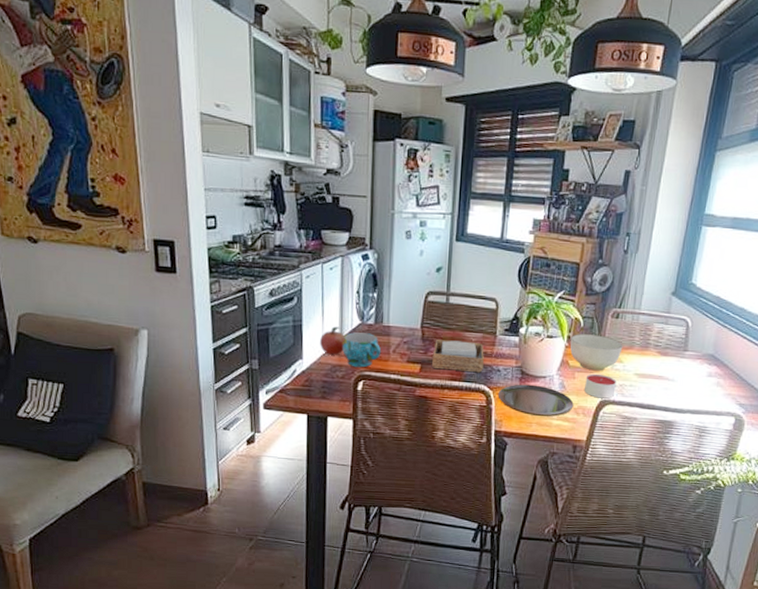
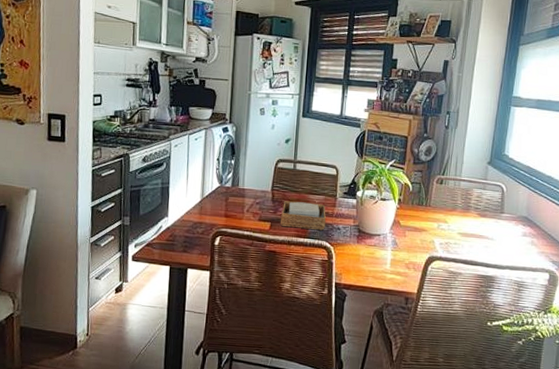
fruit: present [320,326,344,355] -> none [184,188,205,214]
cup: present [342,332,382,368] -> none [203,194,237,225]
plate: present [498,384,574,417] -> none [338,241,405,271]
bowl: present [570,333,623,371] -> none [400,197,447,230]
candle: present [583,373,616,399] -> none [413,232,442,255]

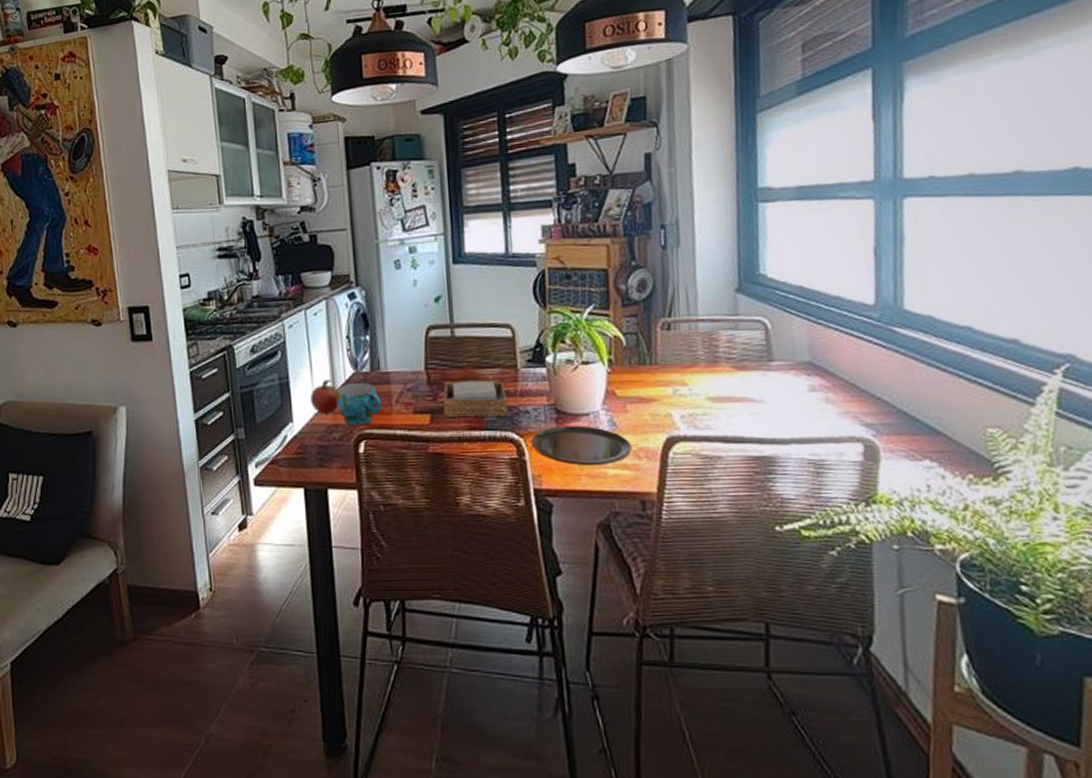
fruit: none [184,188,205,214] -> present [311,379,339,414]
cup: none [203,194,237,225] -> present [336,383,383,426]
plate: none [338,241,405,271] -> present [530,425,632,466]

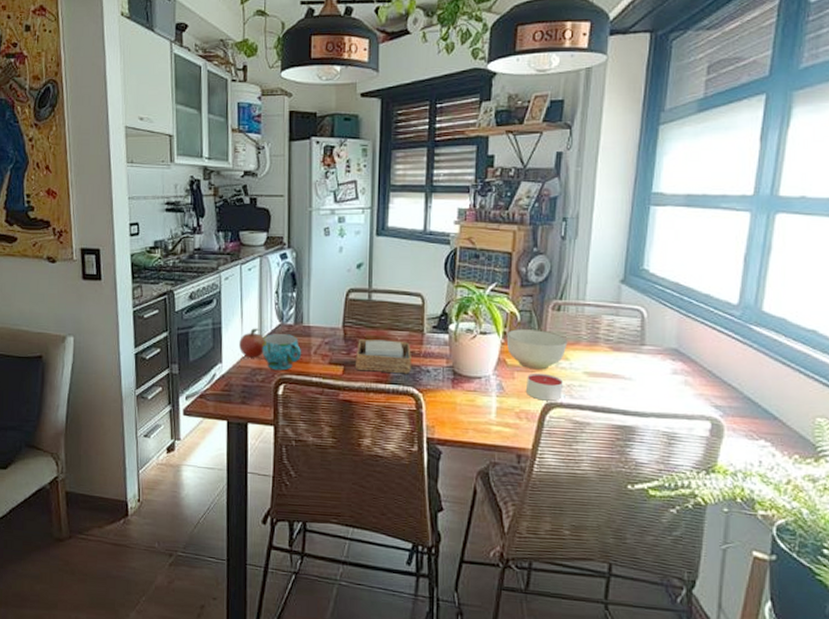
plate: present [530,425,632,466] -> none [428,385,515,423]
bowl: none [612,353,684,400] -> present [506,328,568,370]
candle: none [641,403,685,435] -> present [525,373,563,401]

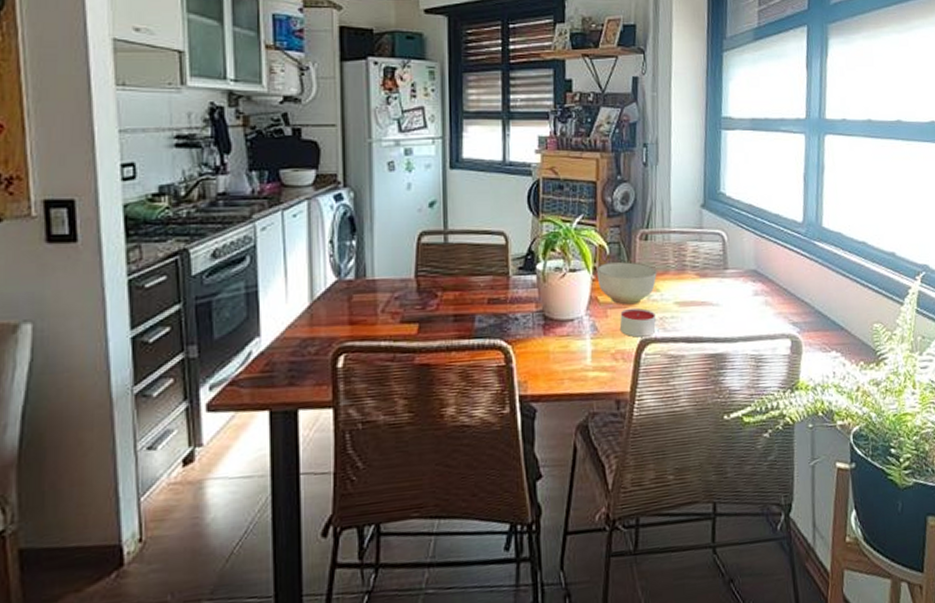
fruit: present [239,328,264,358] -> none [284,288,316,326]
cup: present [262,334,302,371] -> none [314,292,367,338]
napkin holder: present [354,339,411,374] -> none [432,287,497,327]

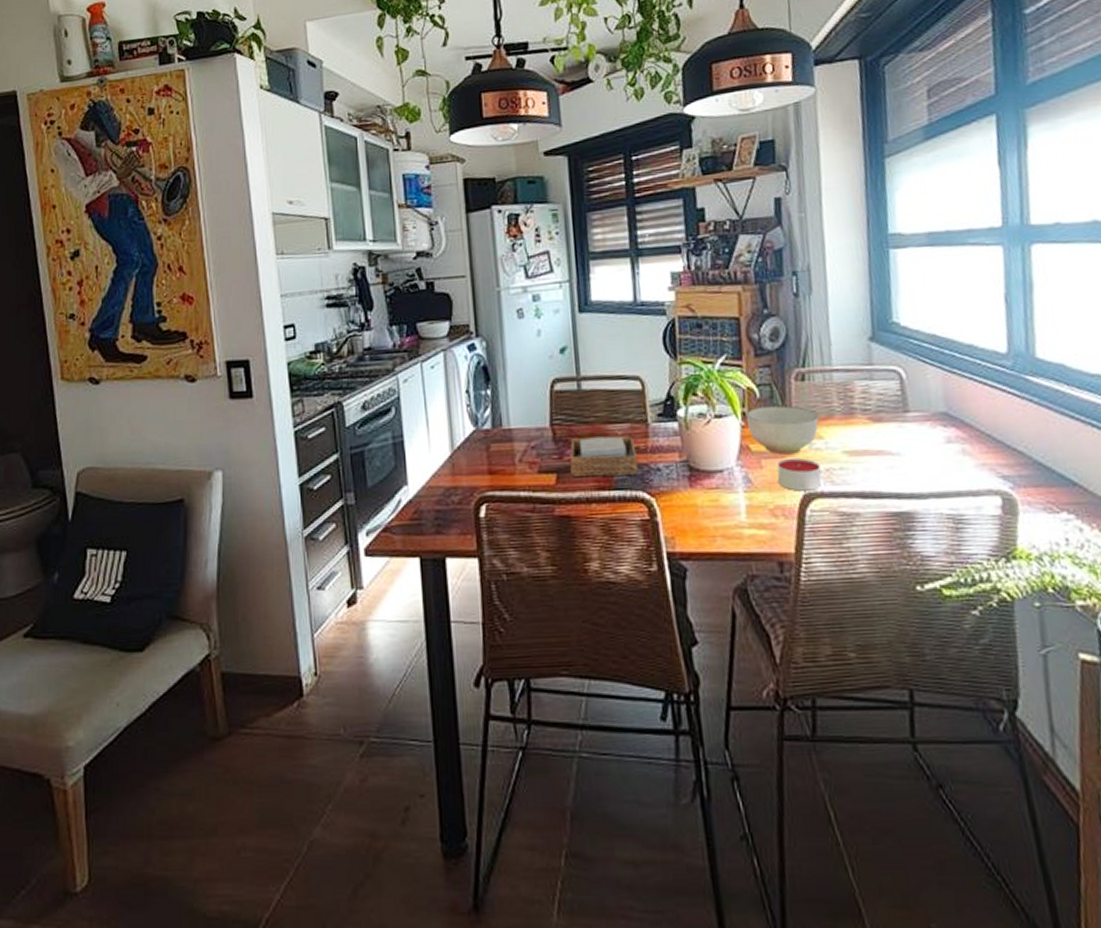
napkin holder: none [432,287,497,327] -> present [569,436,638,478]

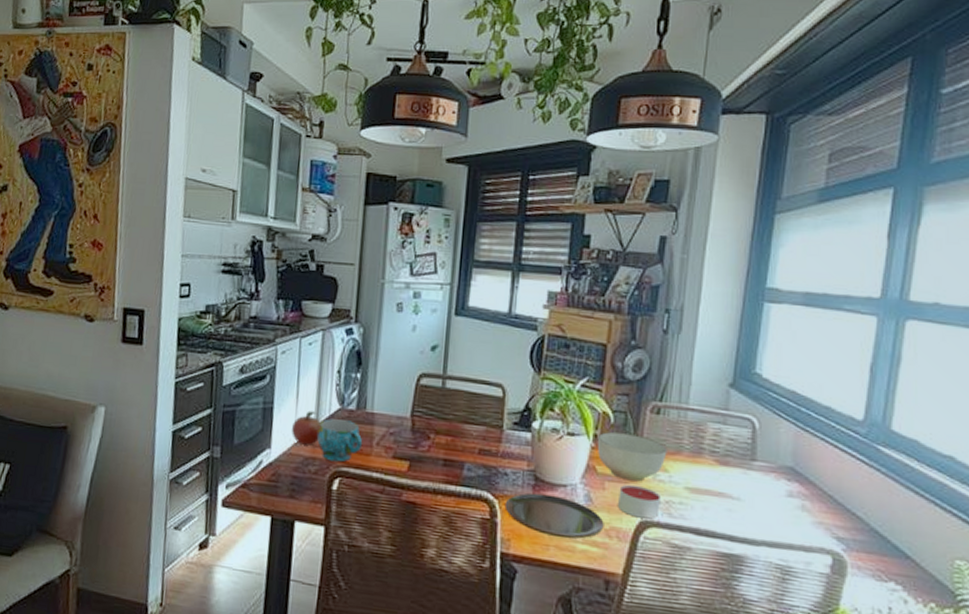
fruit: none [427,437,458,475] -> present [292,411,321,446]
cup: none [455,441,505,488] -> present [317,419,363,462]
napkin holder: present [569,436,638,478] -> none [422,432,488,476]
plate: none [662,483,768,527] -> present [504,492,604,539]

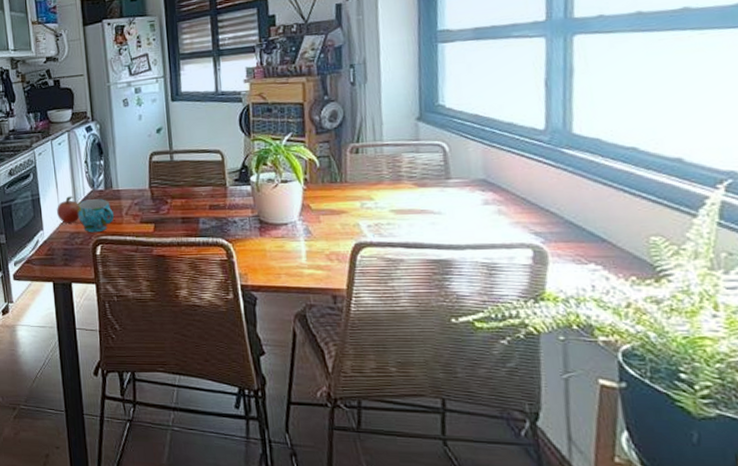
plate: present [504,492,604,539] -> none [238,233,325,267]
bowl: present [597,431,668,482] -> none [307,173,370,212]
candle: present [617,484,660,519] -> none [333,214,371,241]

